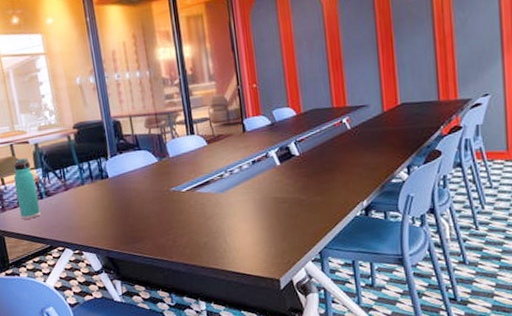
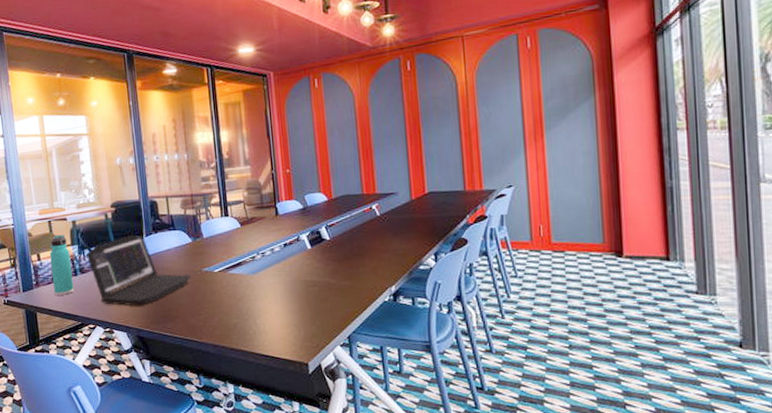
laptop: none [50,155,159,228] -> present [86,234,191,306]

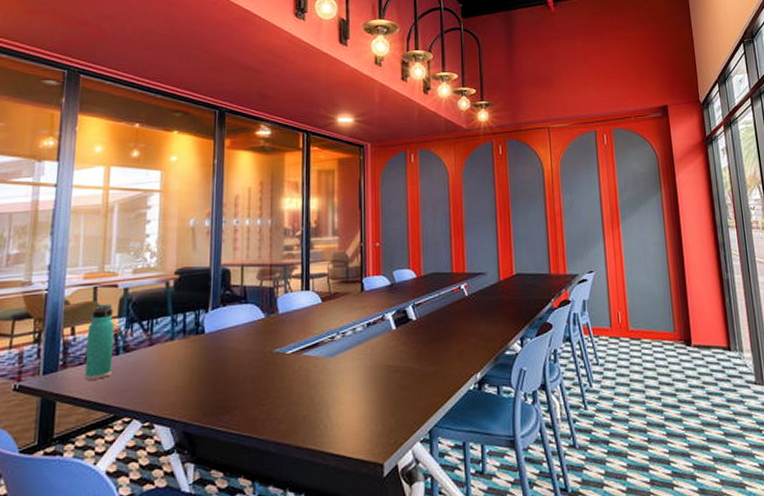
laptop: present [86,234,191,306] -> none [134,307,259,394]

